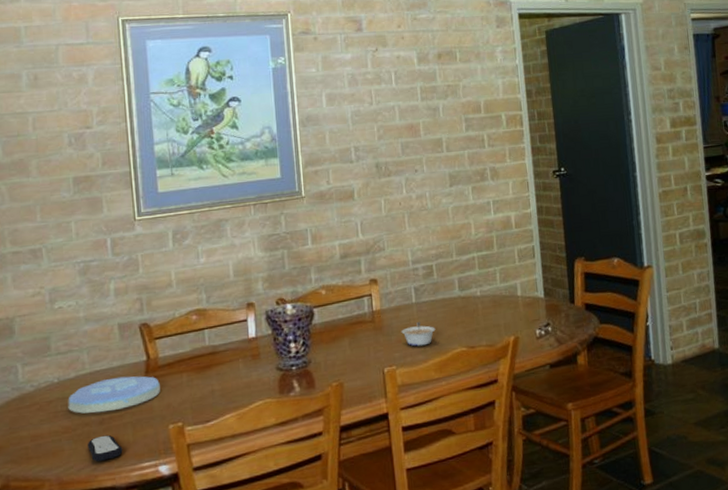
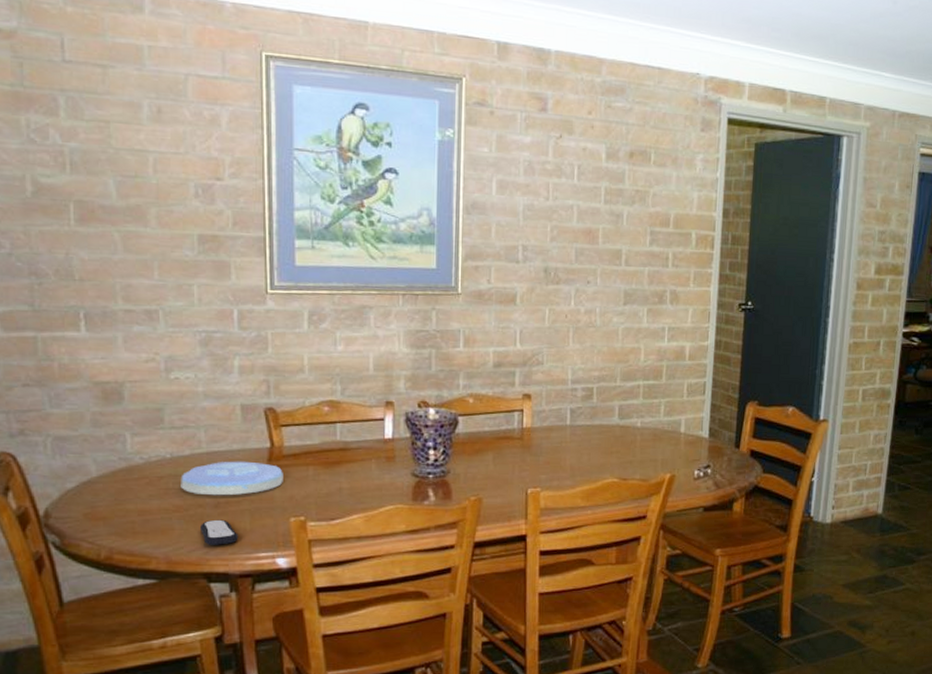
legume: present [401,321,436,347] -> none [550,445,588,471]

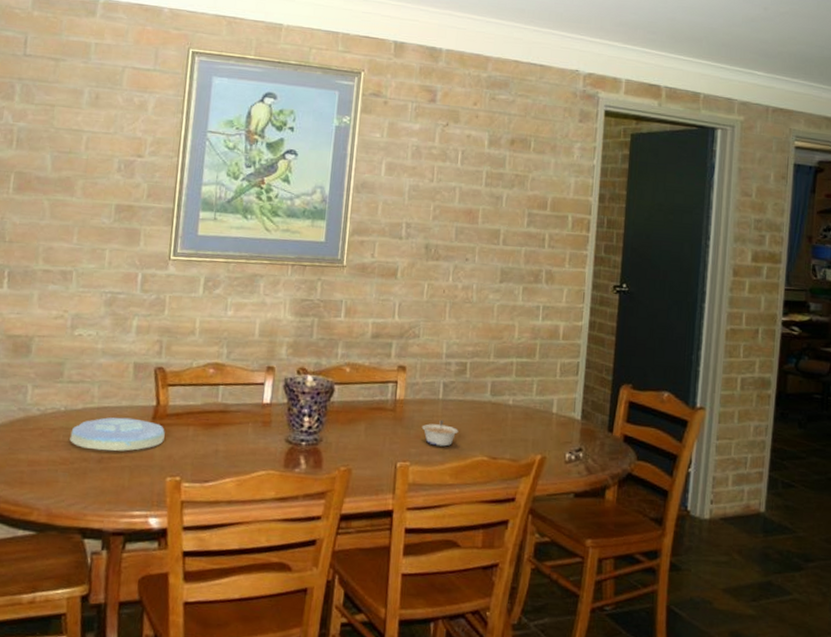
remote control: present [201,519,238,545] -> none [82,474,117,501]
legume: none [550,445,588,471] -> present [421,419,459,447]

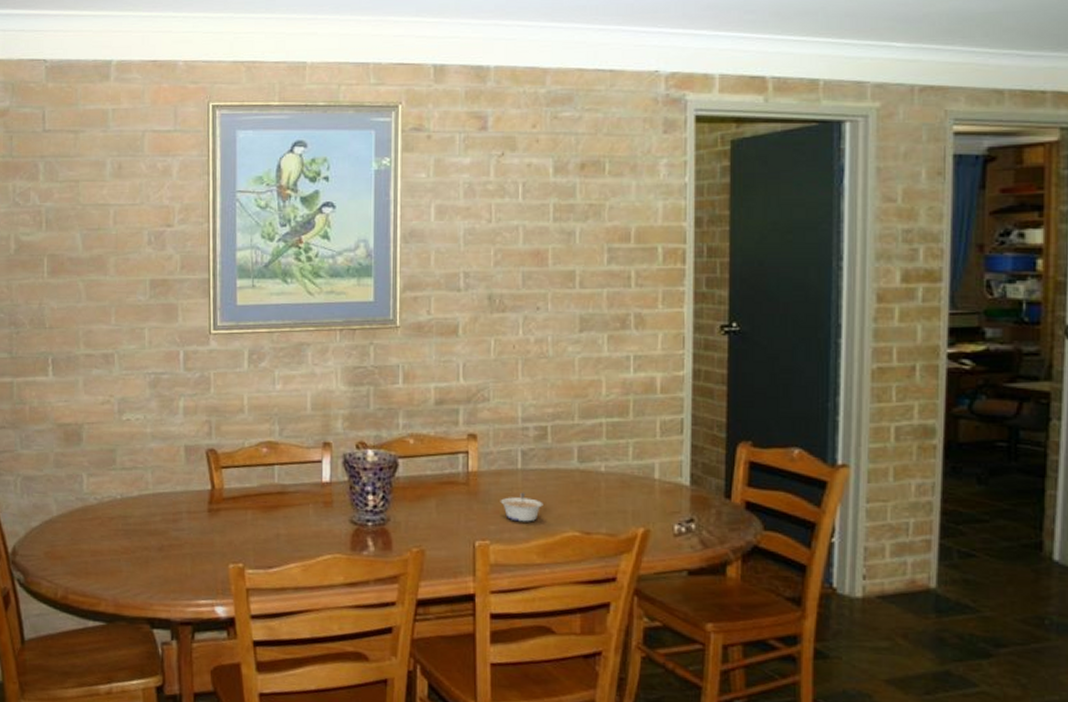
plate: present [69,417,165,452] -> none [129,503,223,539]

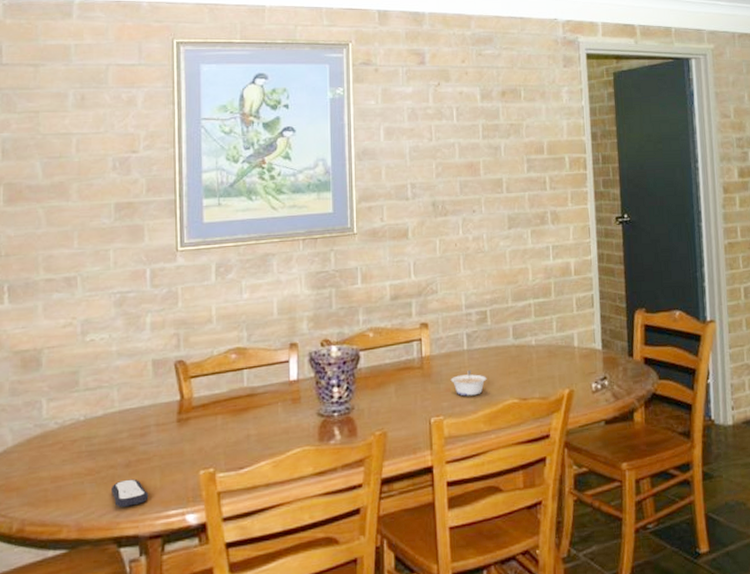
remote control: none [146,563,180,590] -> present [112,478,149,507]

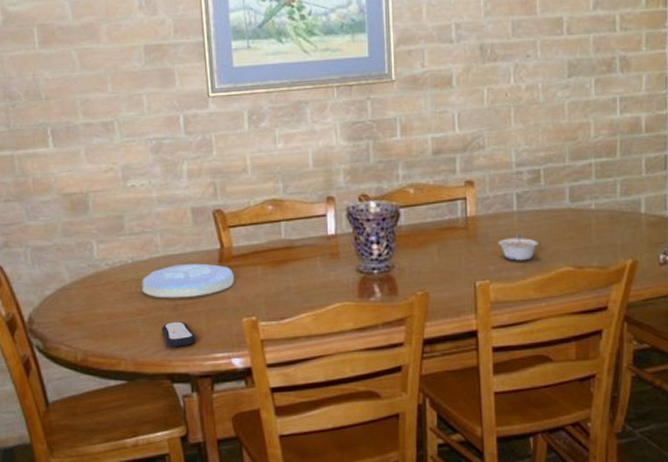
plate: none [93,416,193,455] -> present [142,263,234,298]

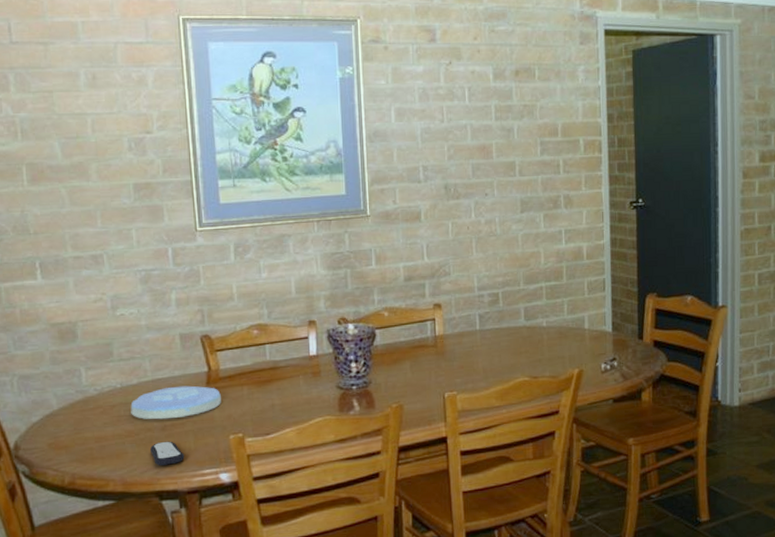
legume: present [498,233,539,261] -> none [463,348,499,374]

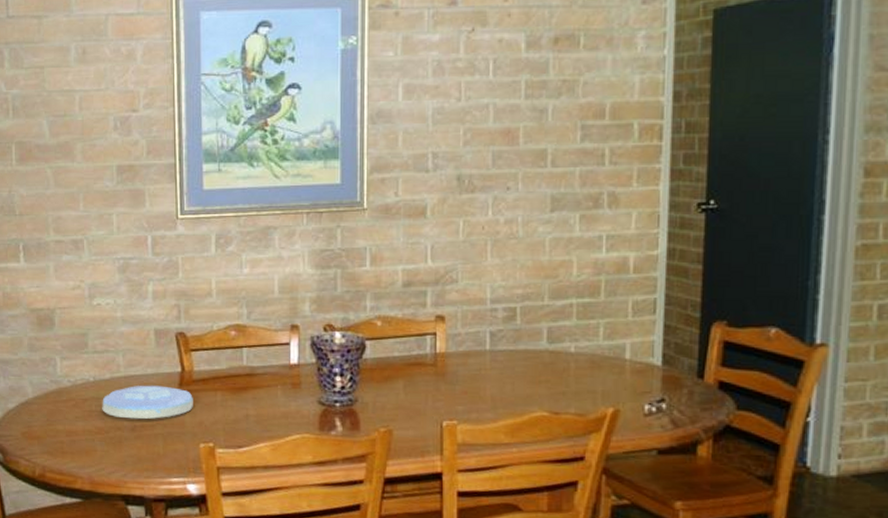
remote control: present [150,441,185,466] -> none [119,442,153,468]

